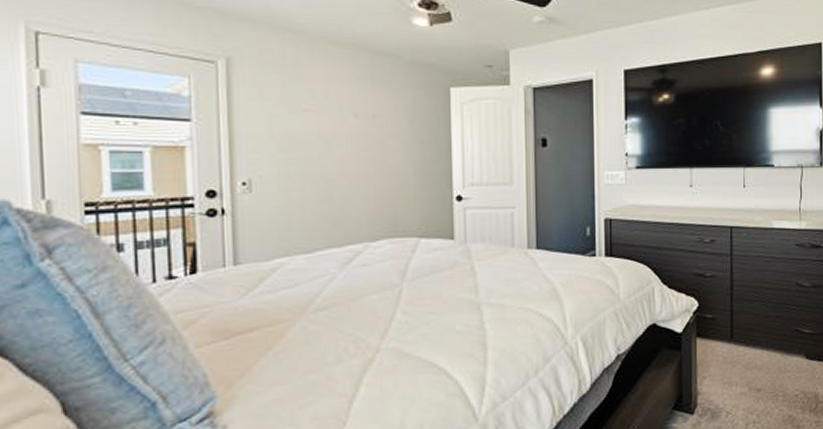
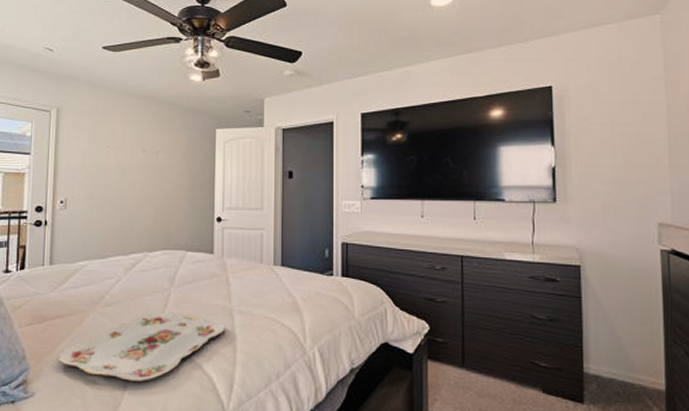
serving tray: none [257,312,473,397] -> present [59,313,226,381]

